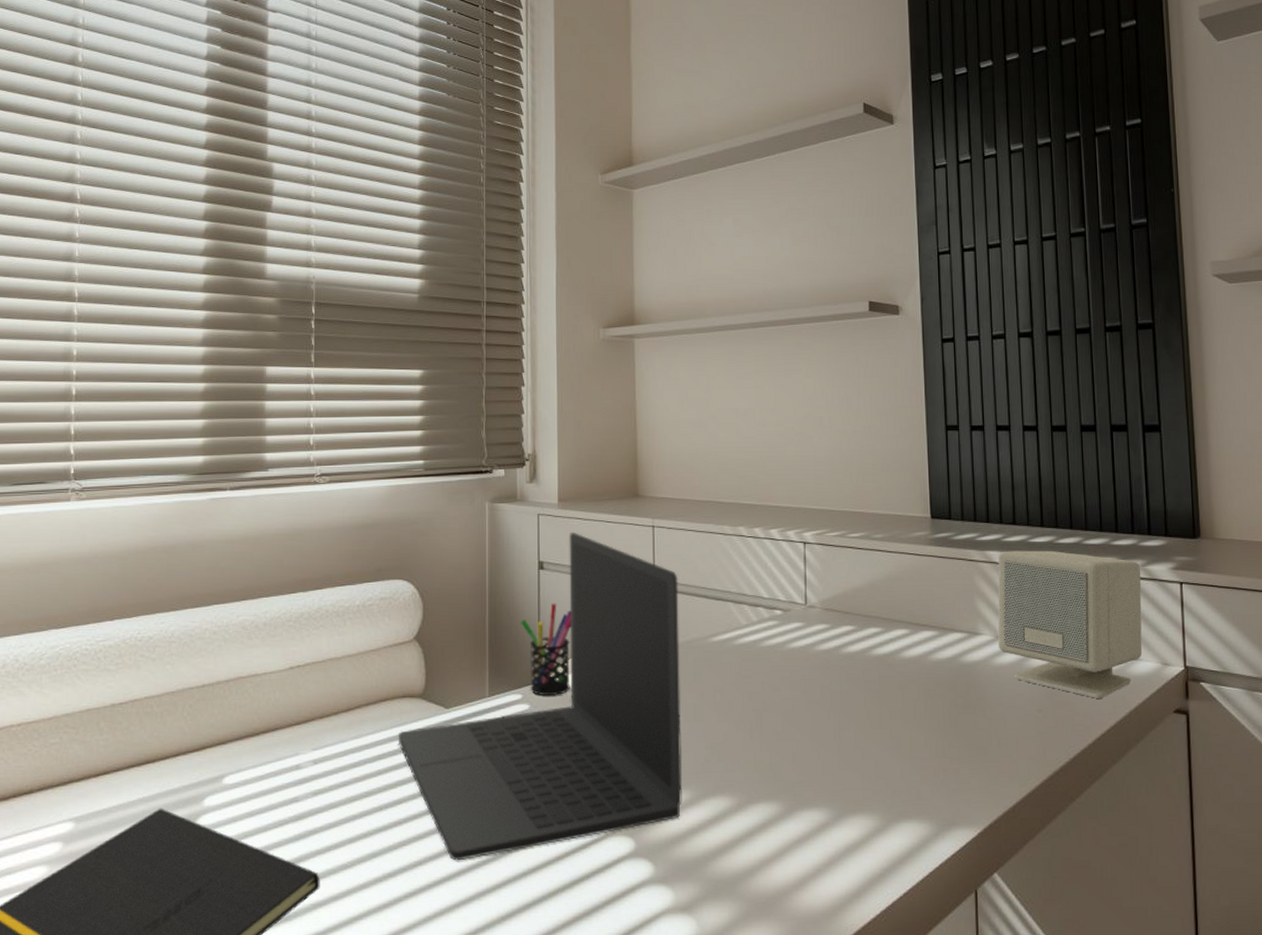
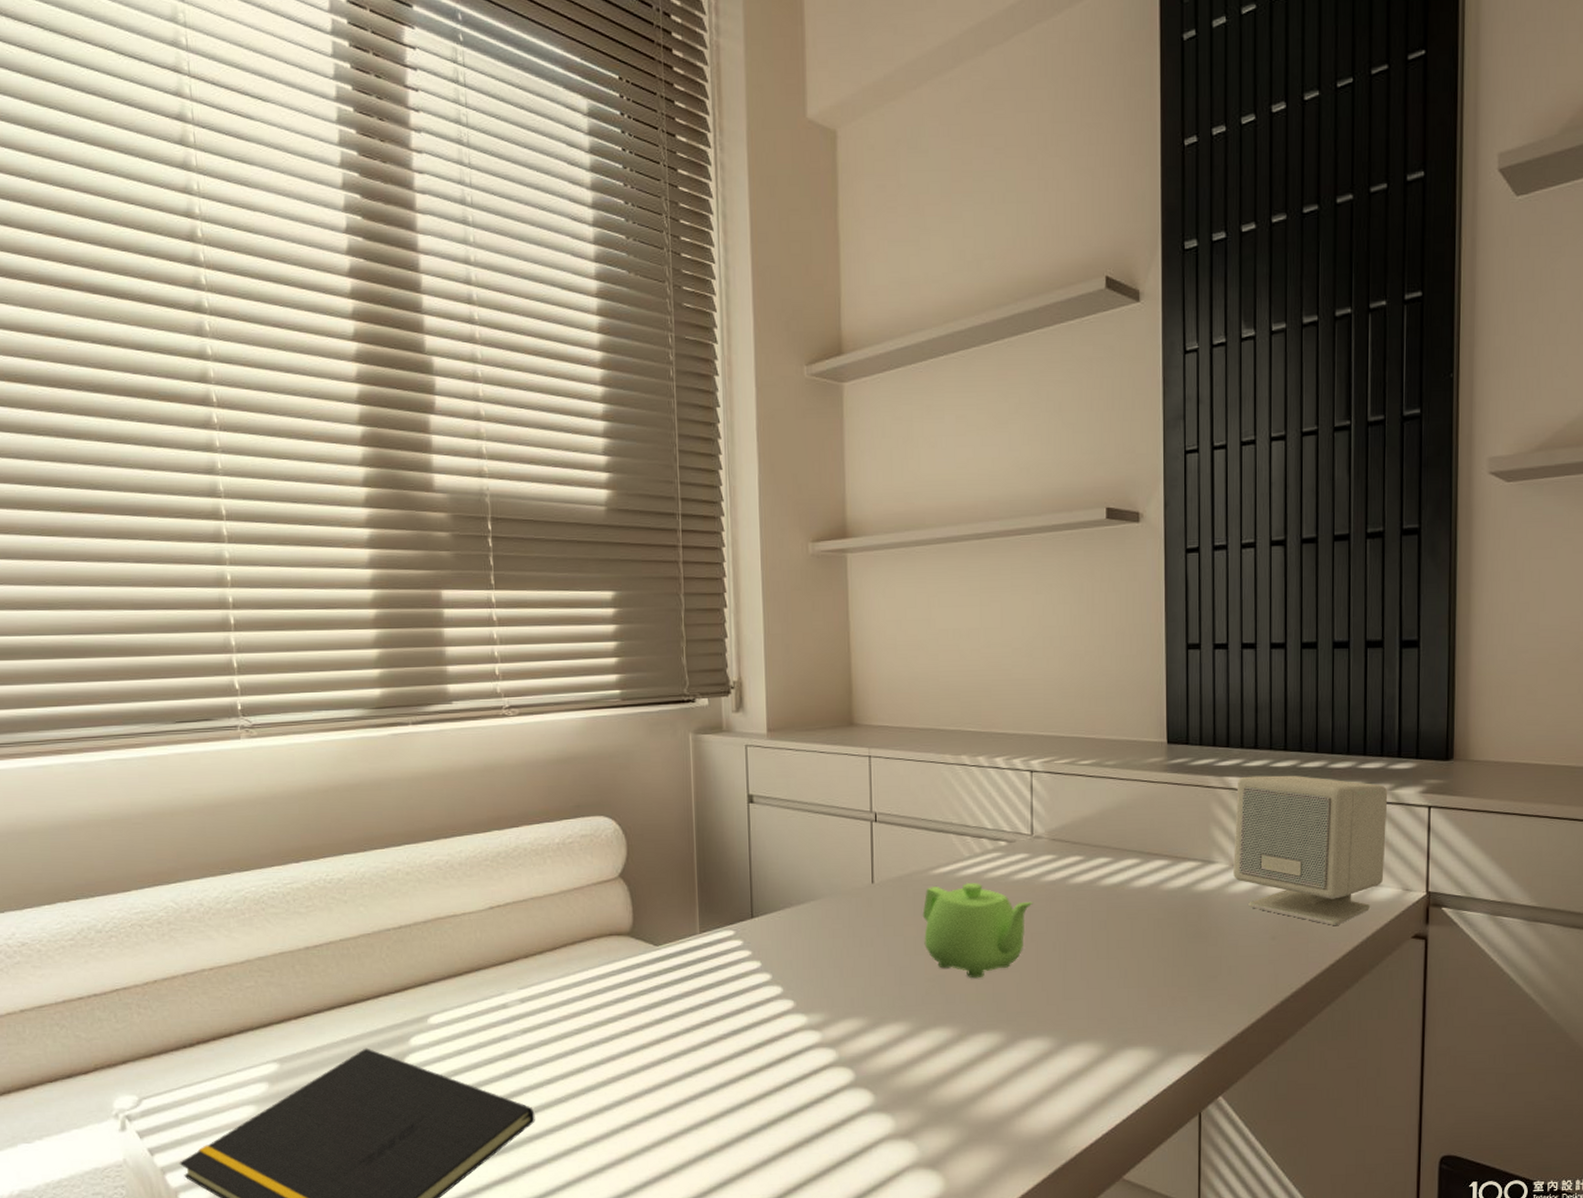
laptop: present [398,532,682,861] -> none [606,763,902,1094]
pen holder: present [521,603,571,695] -> none [731,838,785,931]
teapot: none [702,651,809,747] -> present [922,883,1034,979]

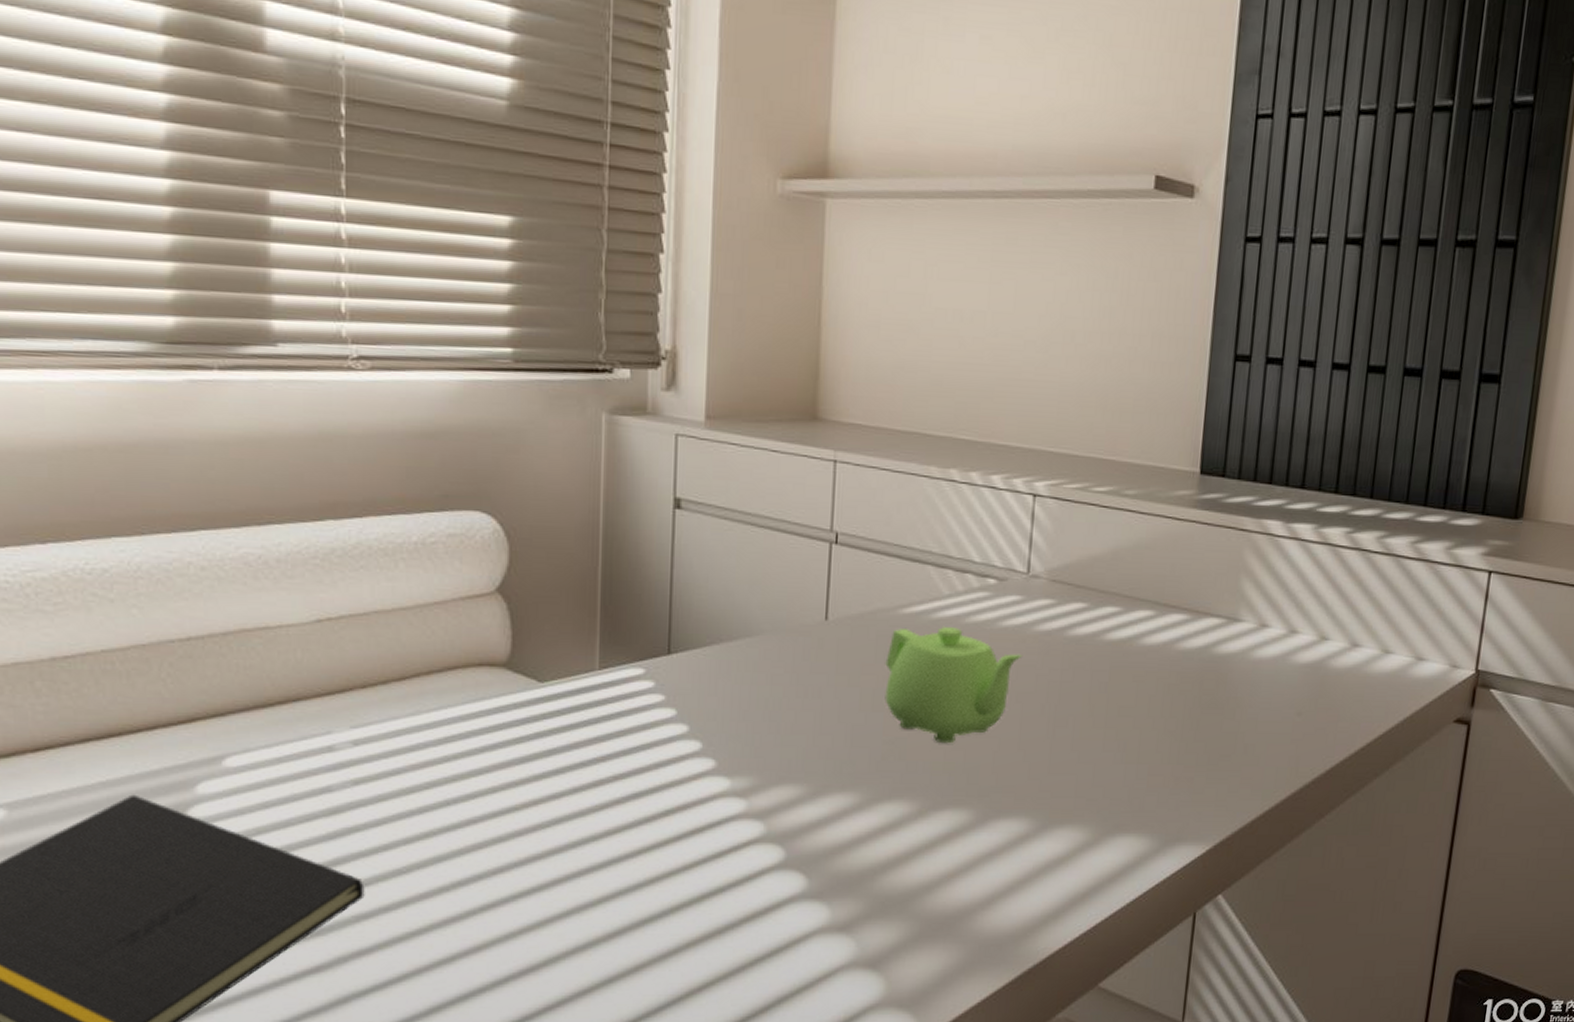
speaker: present [1233,775,1388,926] -> none [1261,520,1447,704]

